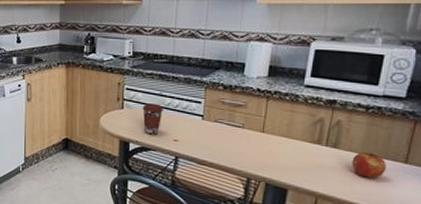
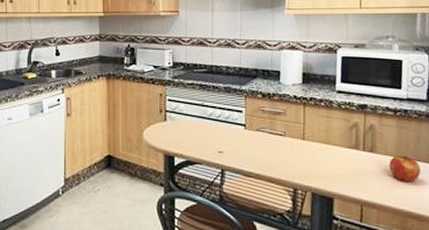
coffee cup: present [142,103,163,135] -> none [185,114,206,147]

